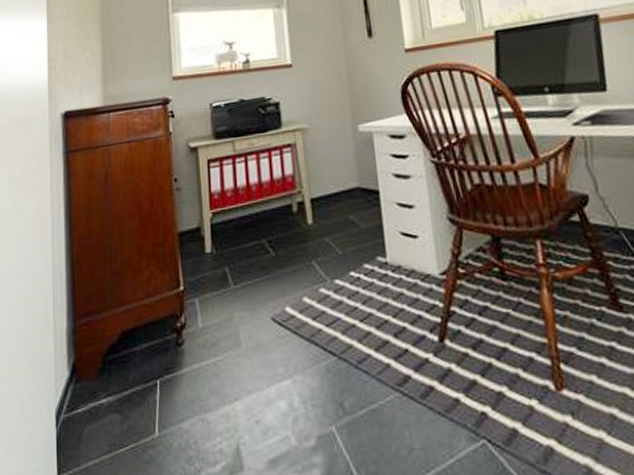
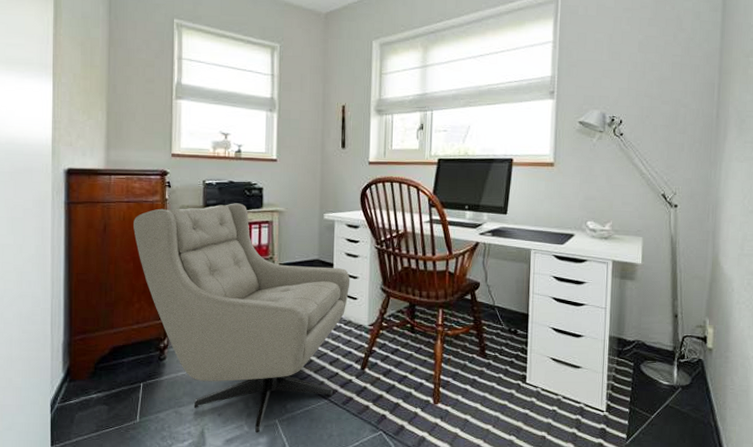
armchair: none [136,125,406,448] -> present [133,203,350,433]

